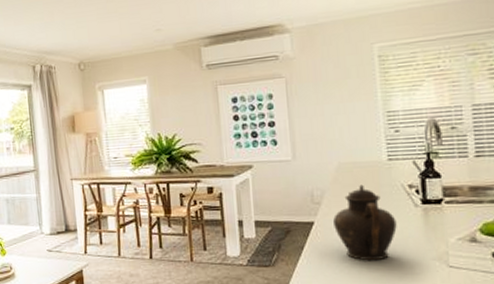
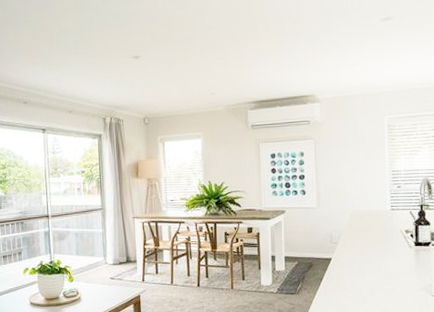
teapot: present [333,184,397,261] -> none [347,229,395,291]

